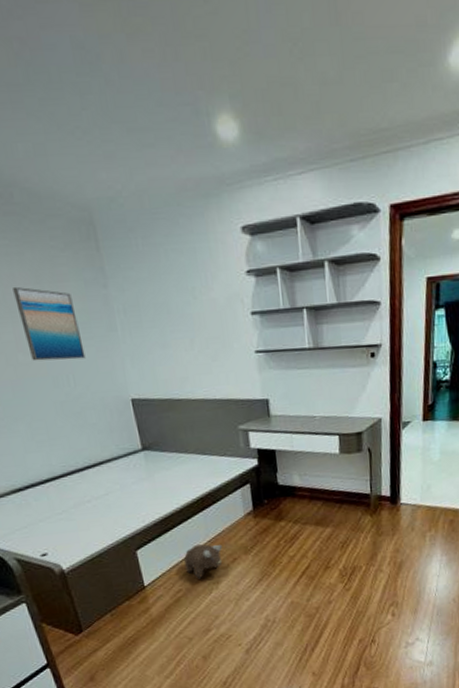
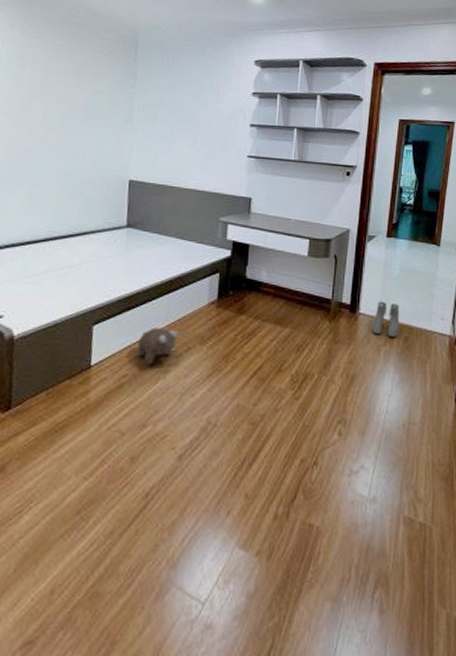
wall art: present [13,286,86,361] -> none [52,76,103,140]
boots: none [415,488,444,523] -> present [372,301,400,338]

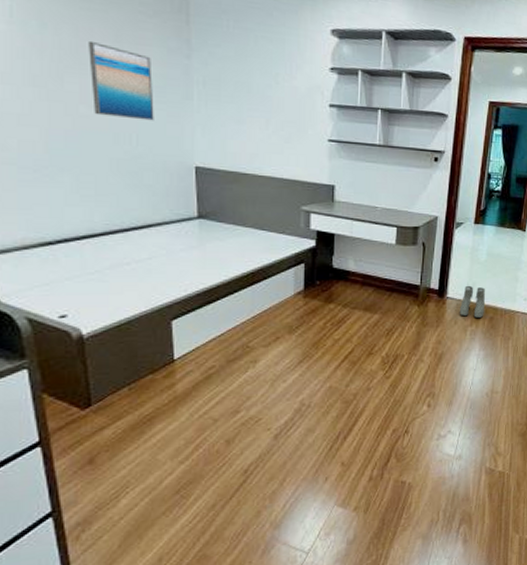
wall art: none [52,76,103,140] -> present [89,40,154,121]
plush toy: present [136,328,179,365] -> none [222,320,266,356]

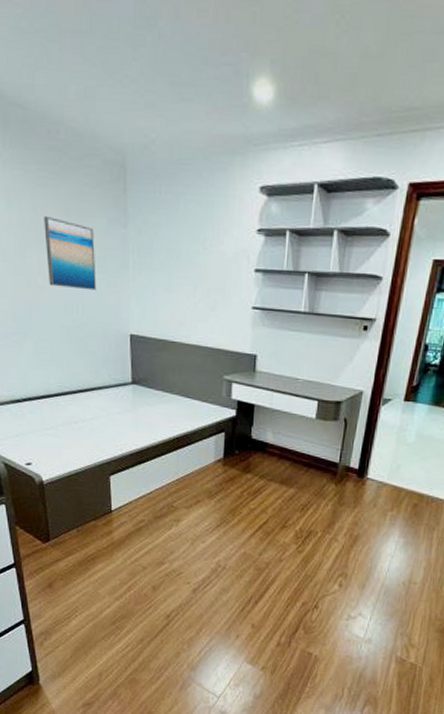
boots: present [459,285,486,319] -> none [379,467,411,504]

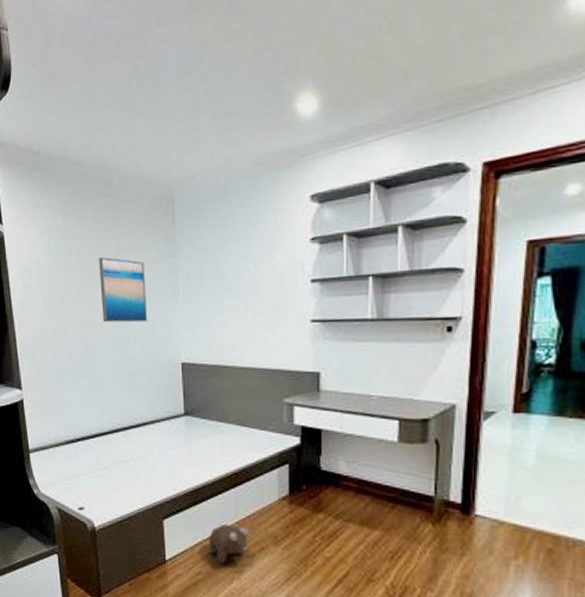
plush toy: none [150,481,188,514] -> present [208,524,250,564]

